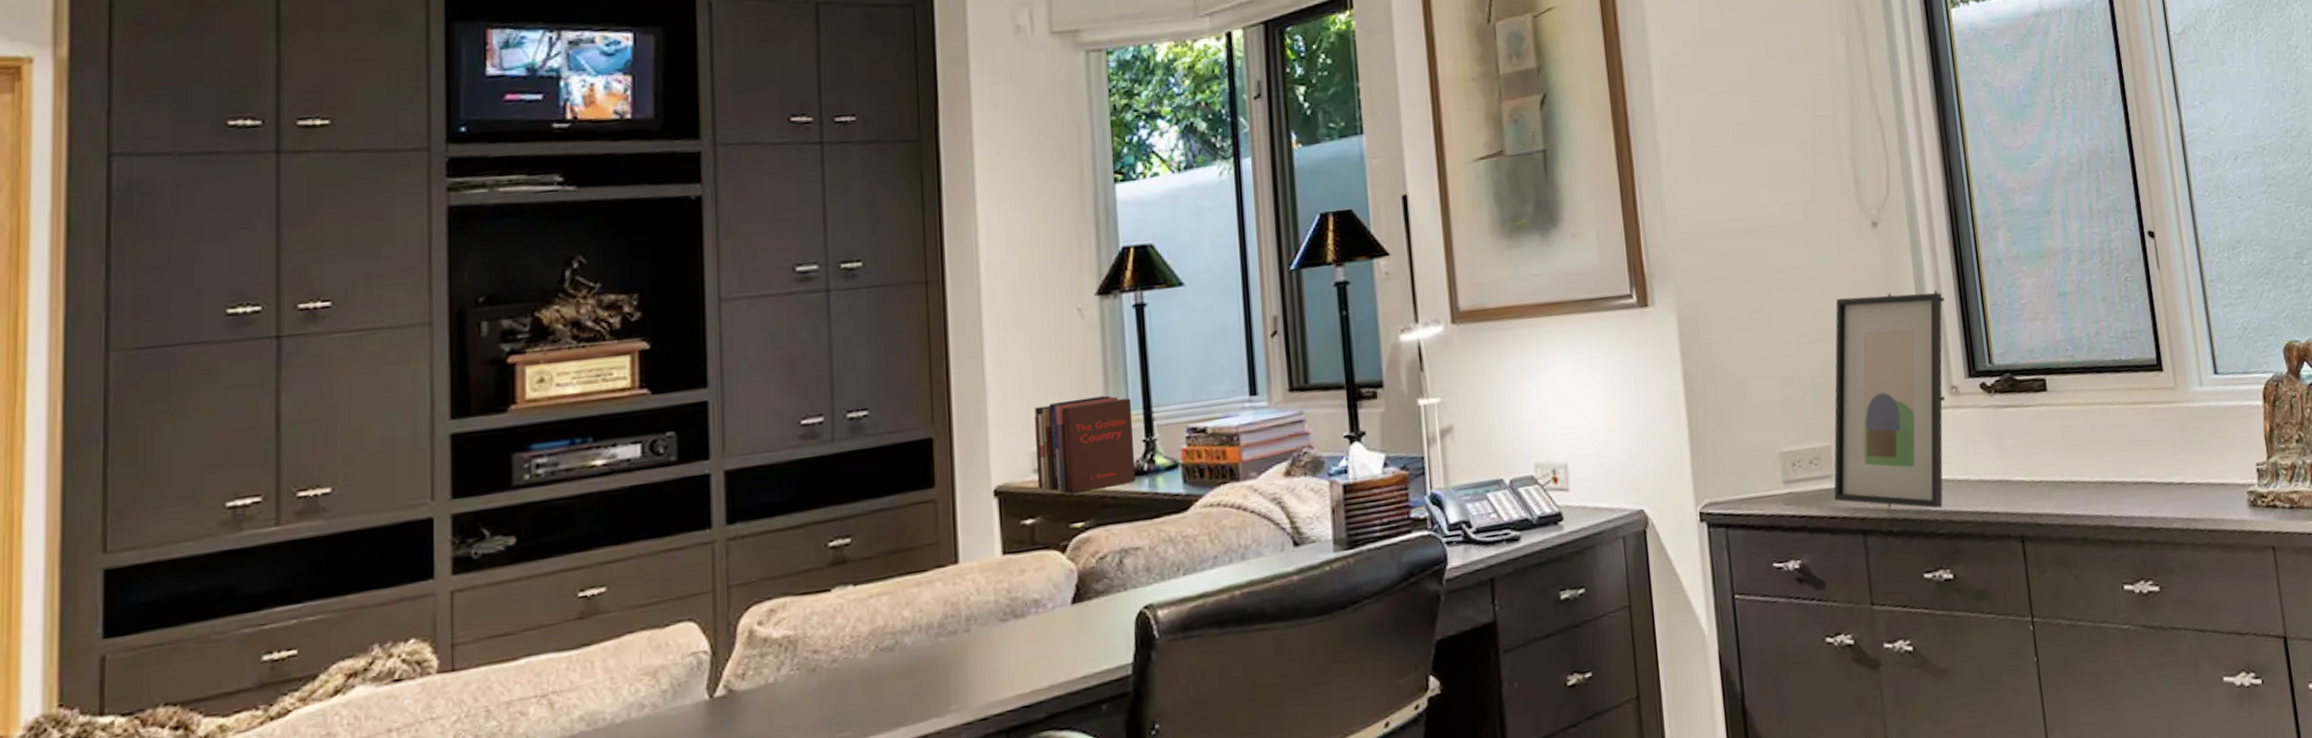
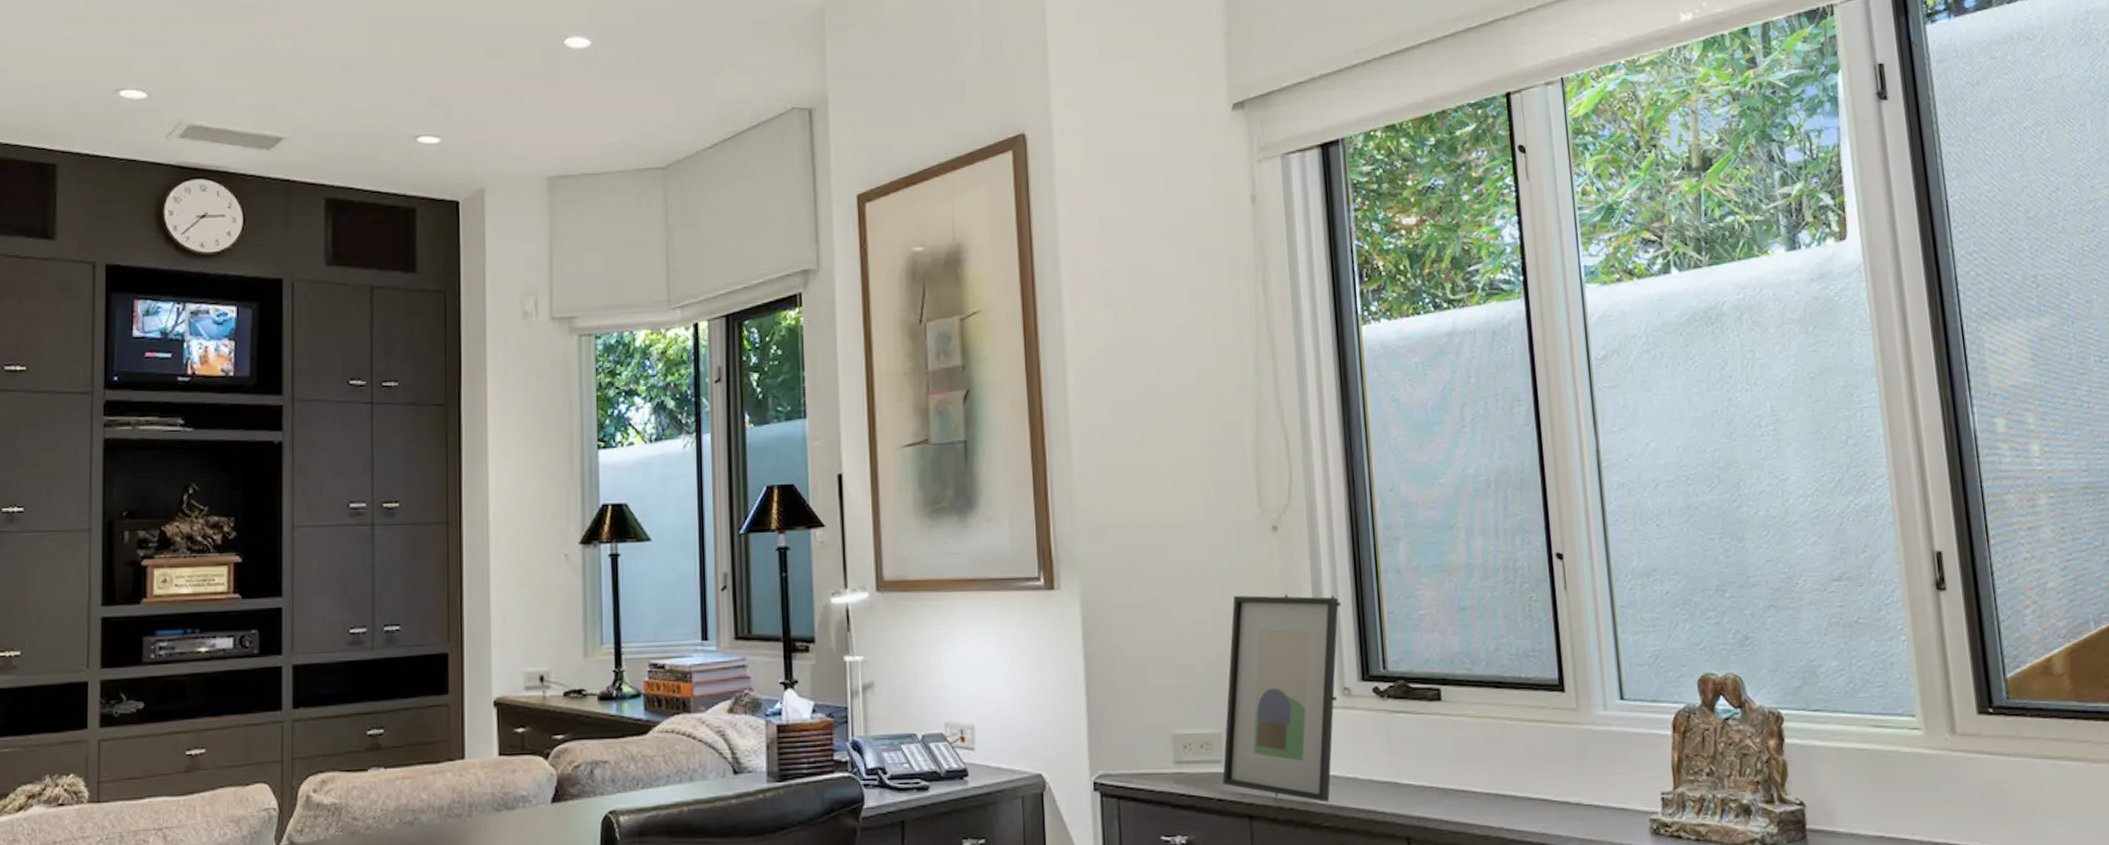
books: present [1034,395,1137,494] -> none [527,630,607,710]

